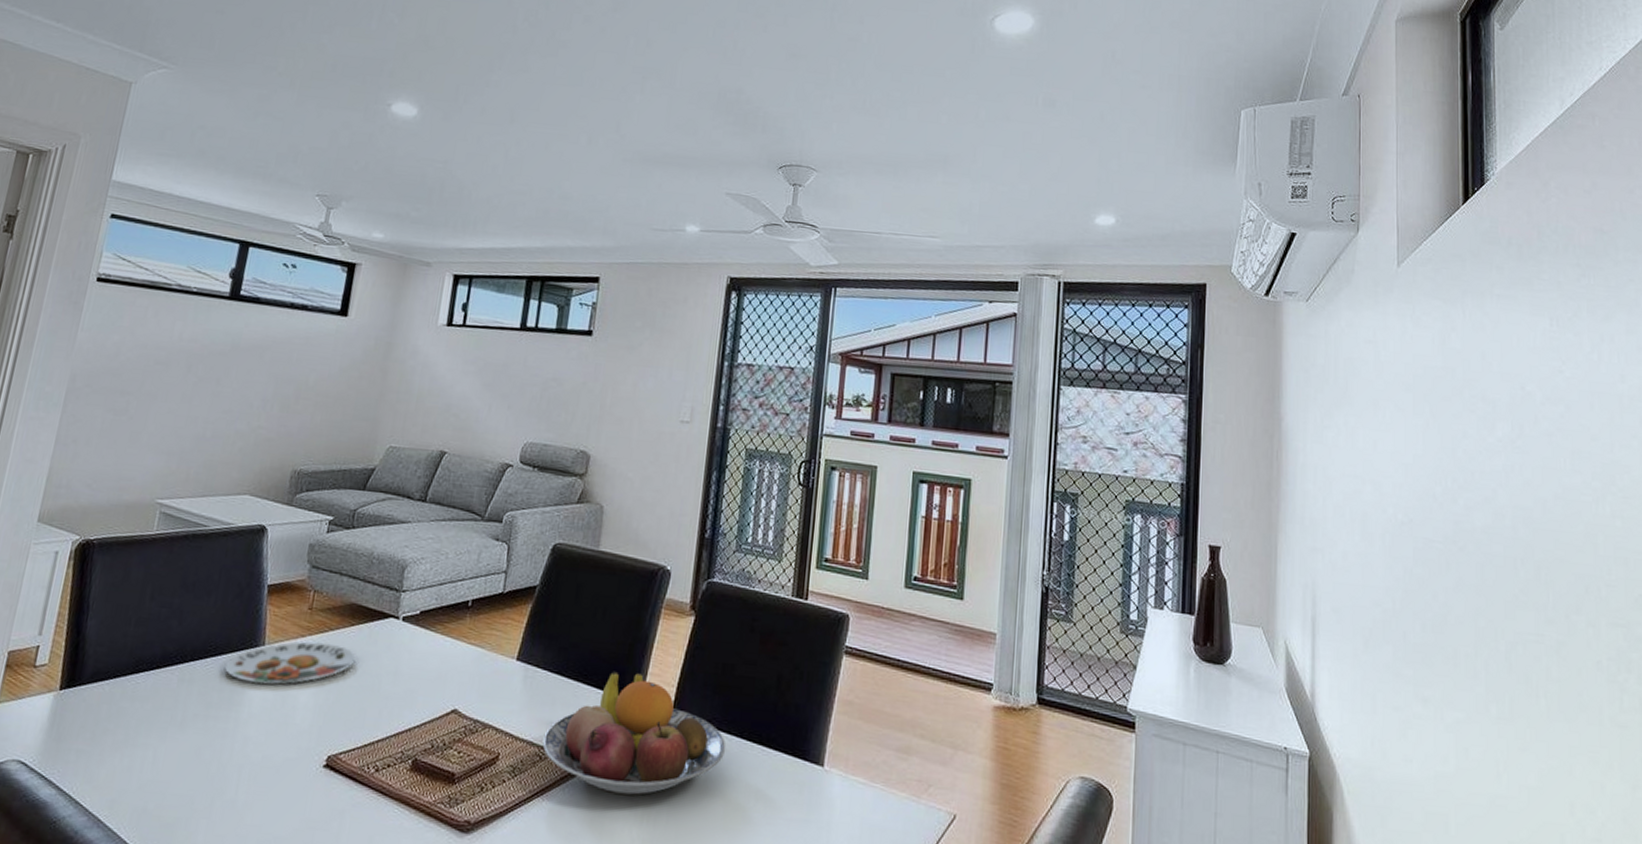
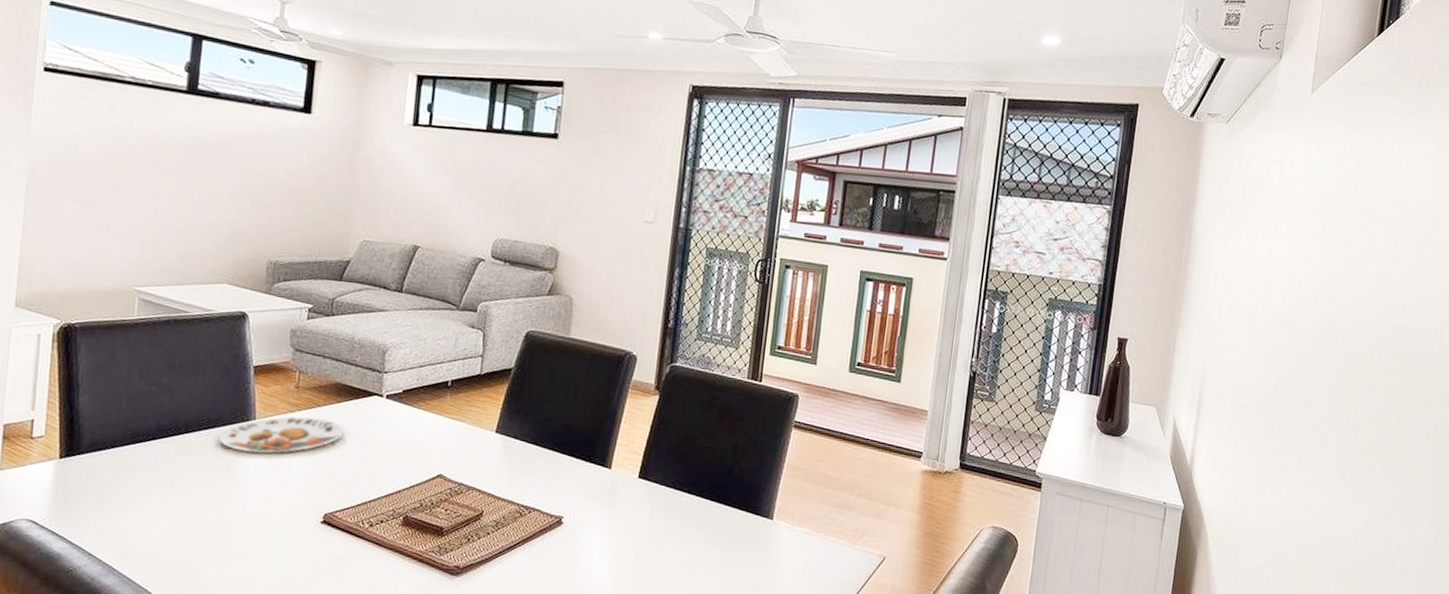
fruit bowl: present [542,671,726,796] -> none [522,442,688,544]

